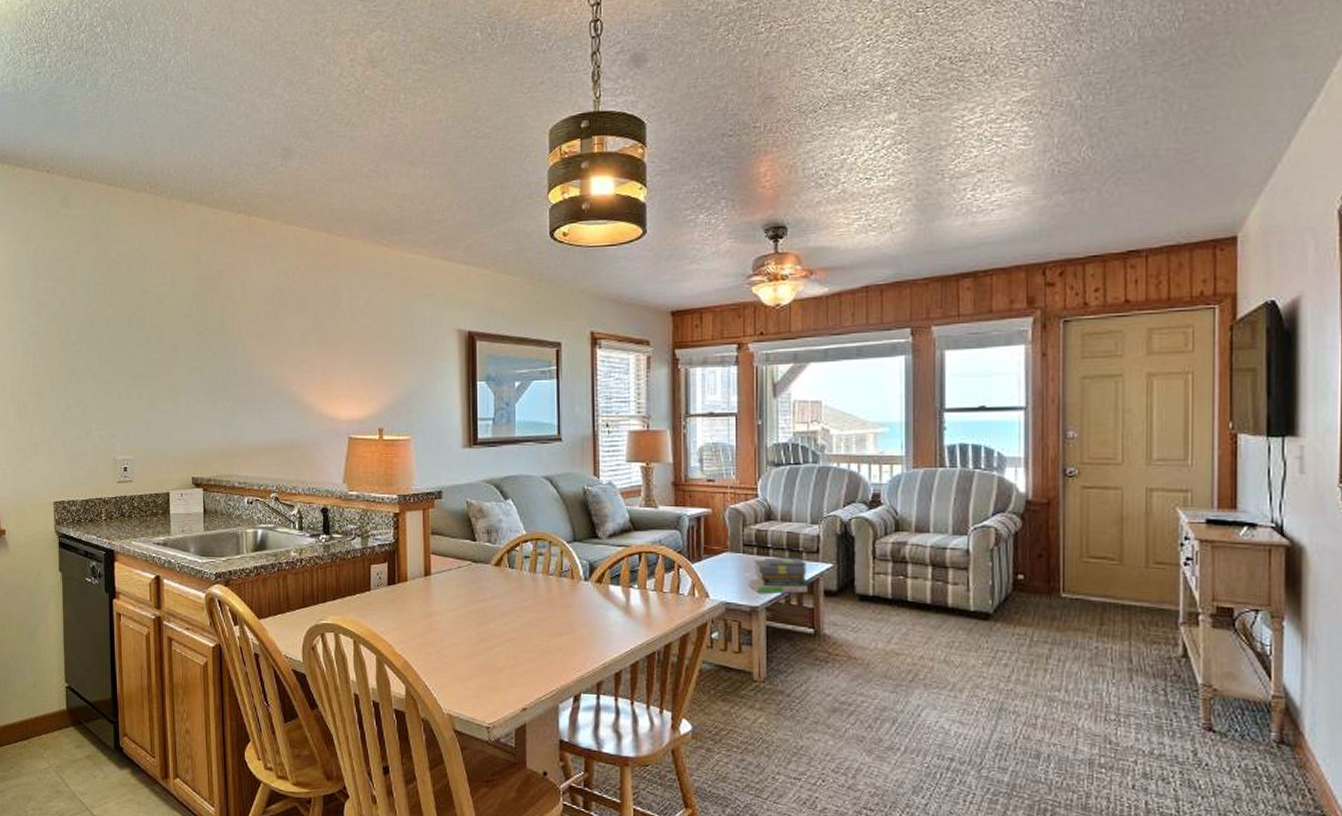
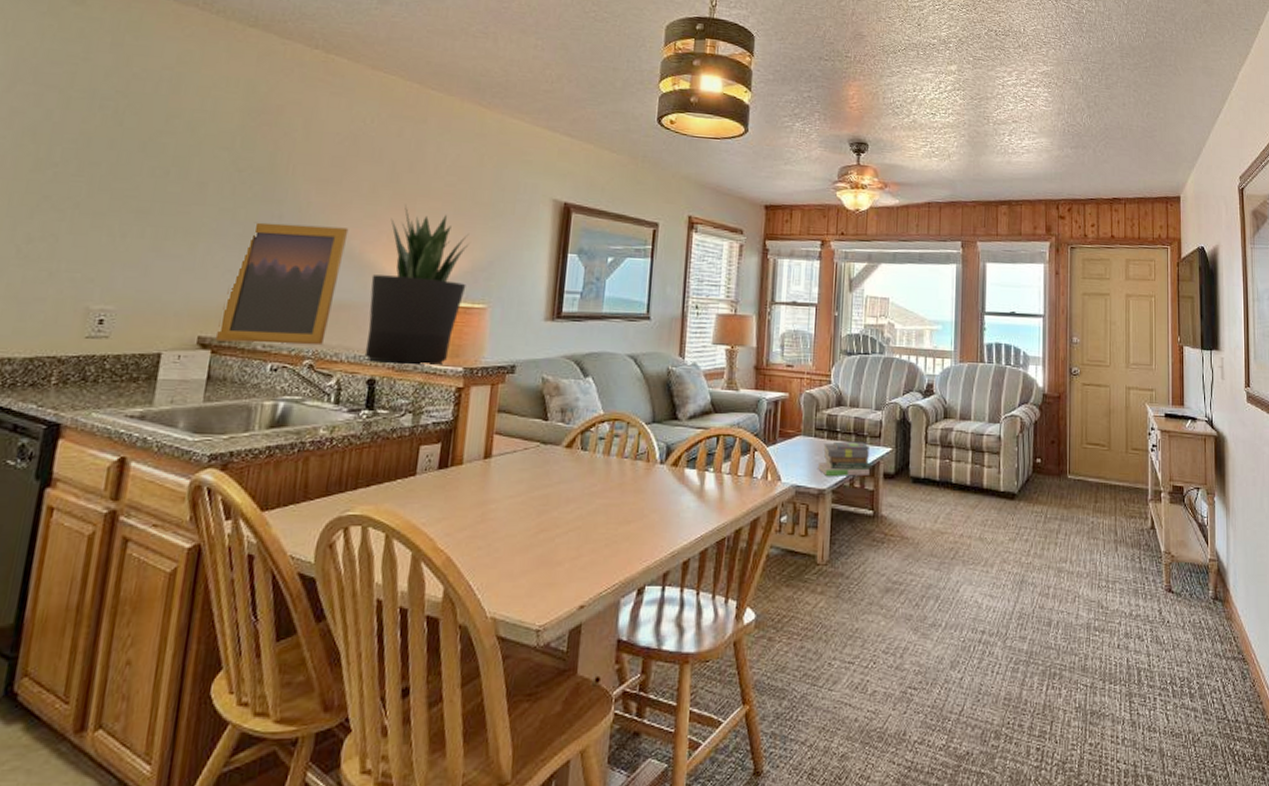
picture frame: none [204,375,289,481] -> present [215,222,349,346]
planter: none [312,349,391,493] -> present [364,205,470,365]

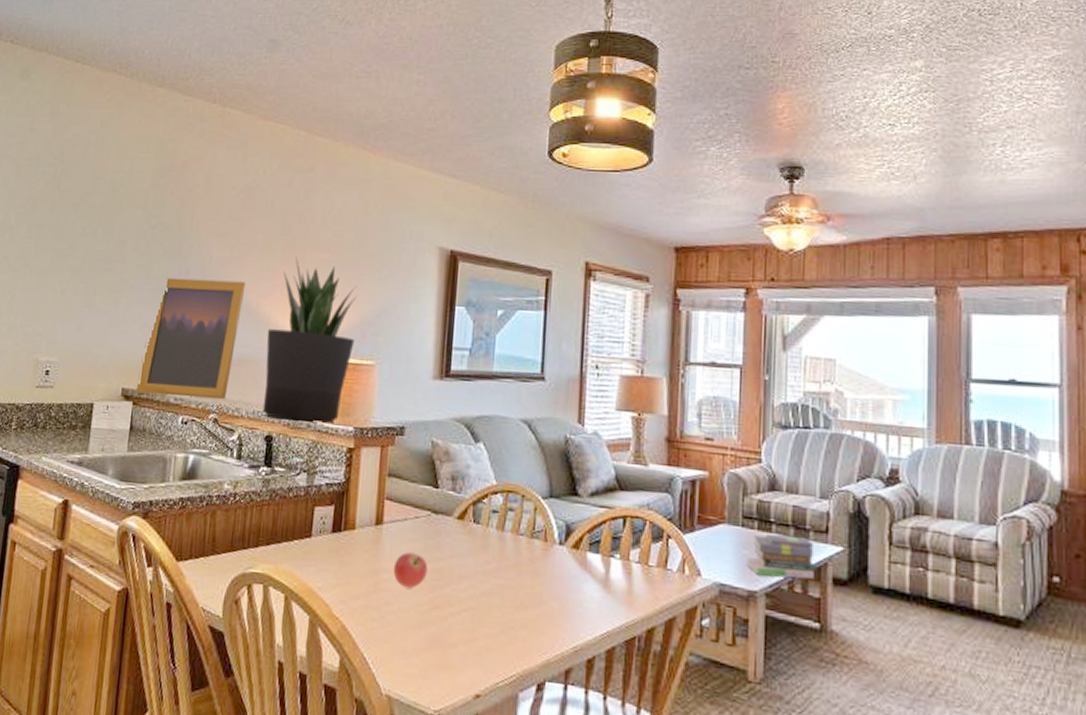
fruit: none [500,482,536,515] -> present [393,552,428,589]

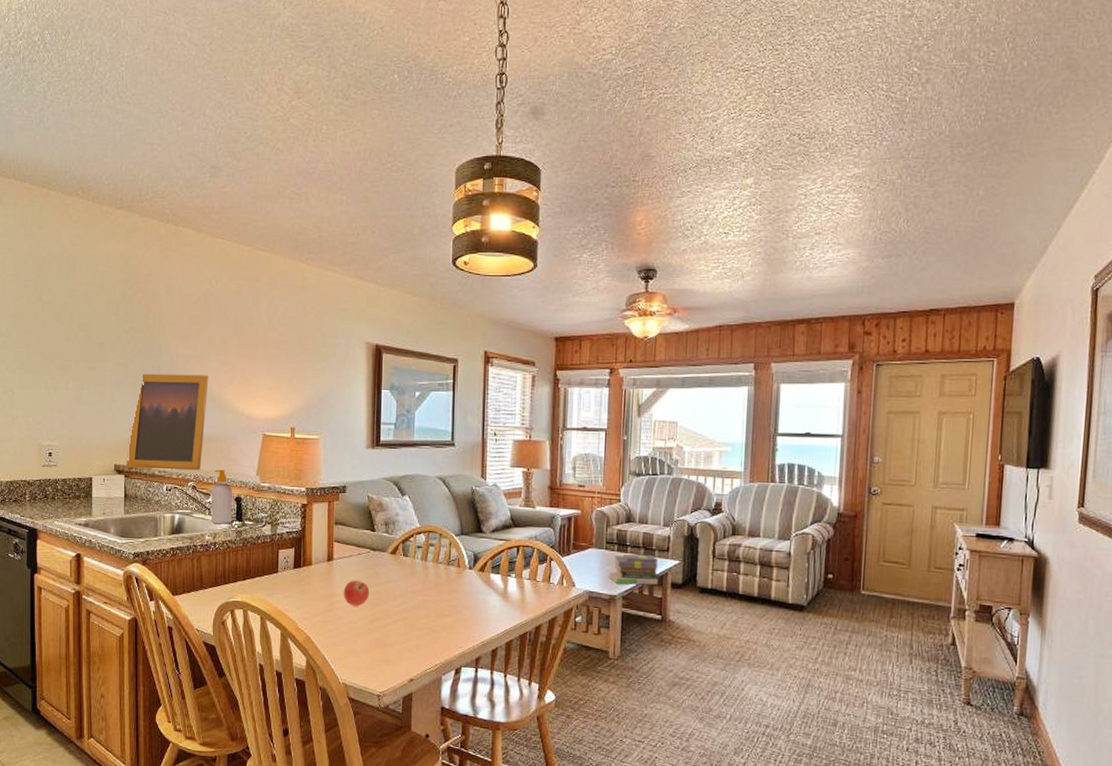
soap bottle: none [233,399,262,470] -> present [211,469,233,525]
planter: present [262,257,357,423] -> none [230,354,302,486]

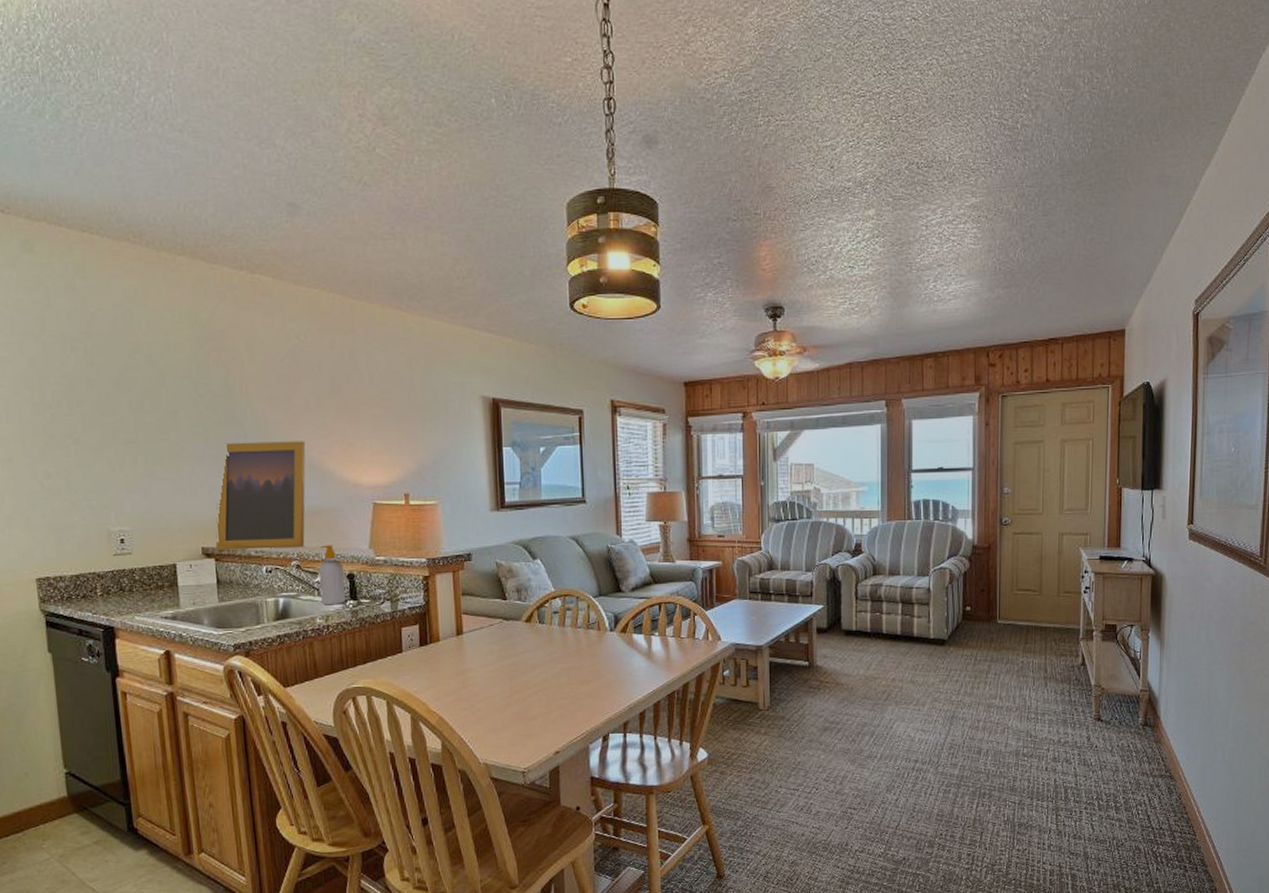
fruit: present [343,580,370,607] -> none [476,653,506,681]
books: present [609,554,658,585] -> none [754,601,803,633]

